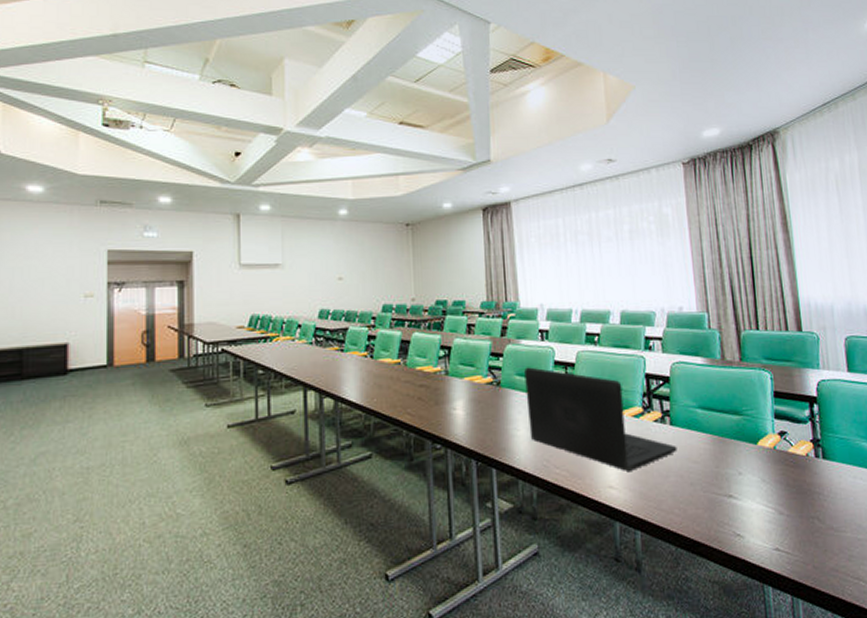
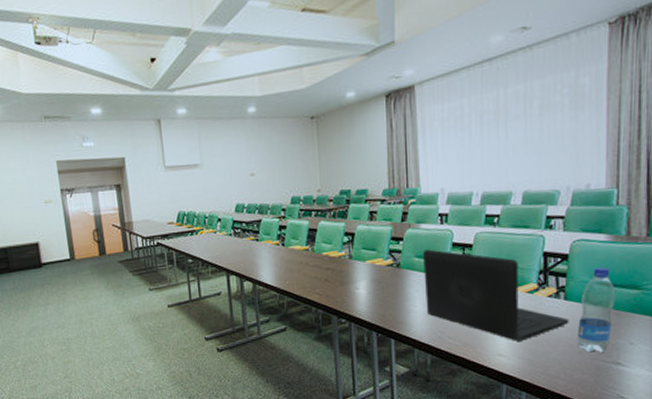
bottle: none [686,391,720,484] -> present [576,267,616,353]

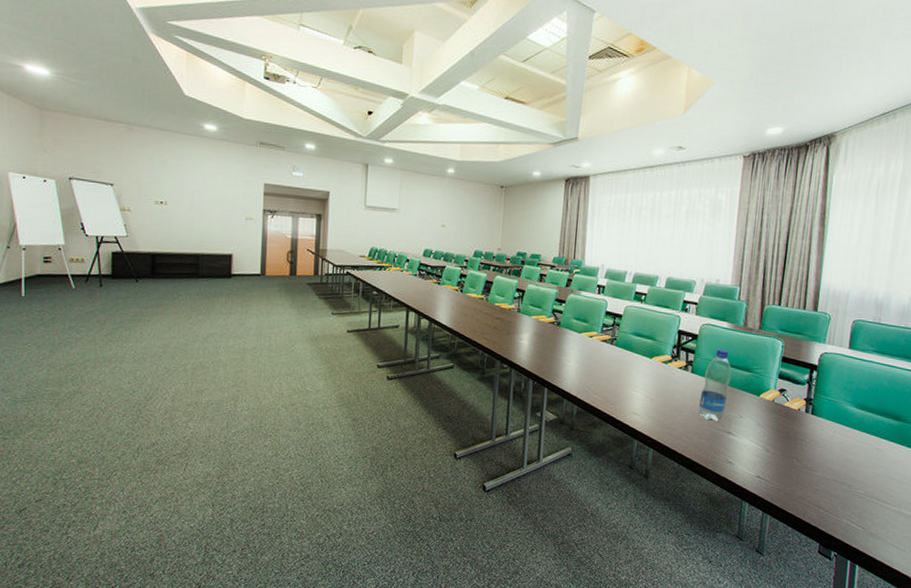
laptop: present [423,249,569,341] -> none [578,313,694,404]

